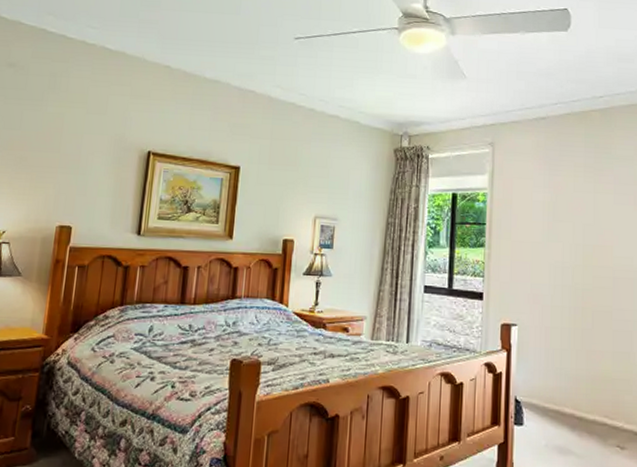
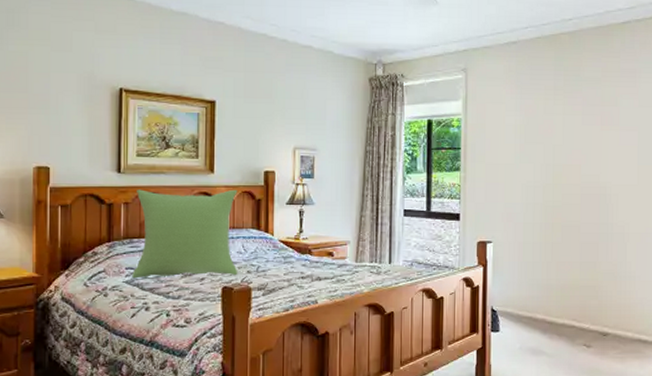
pillow: none [141,253,255,348] -> present [132,189,238,279]

